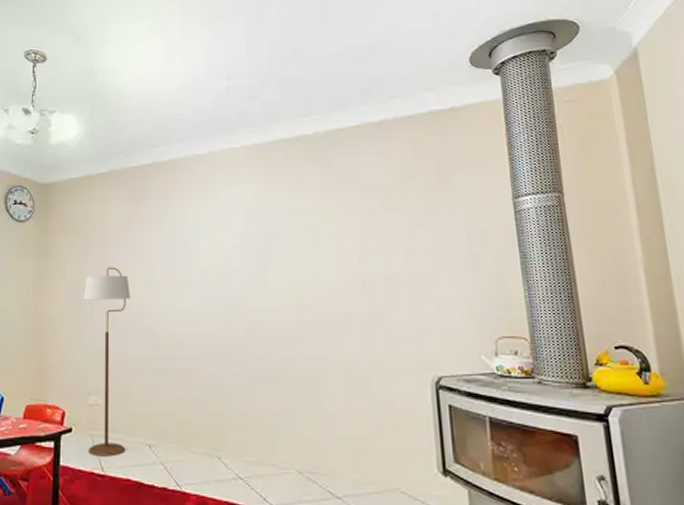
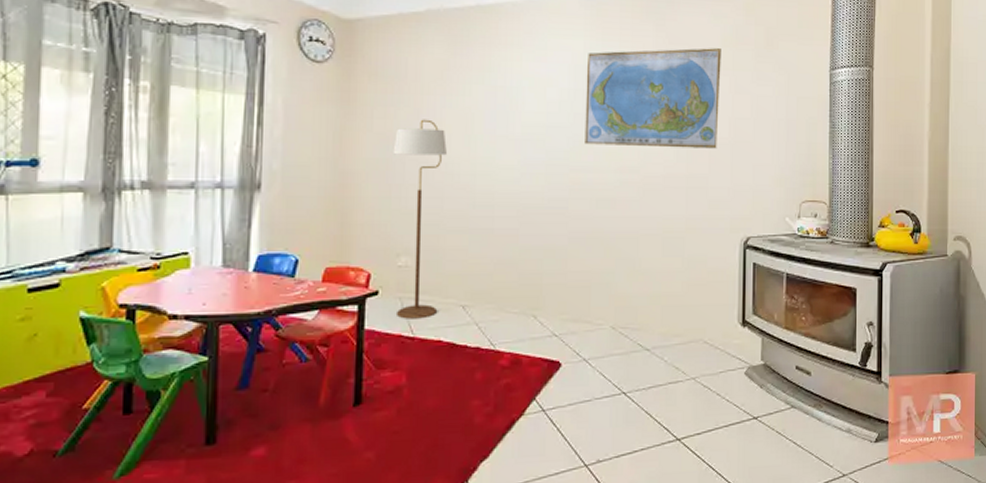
world map: none [256,185,396,285] -> present [585,48,721,149]

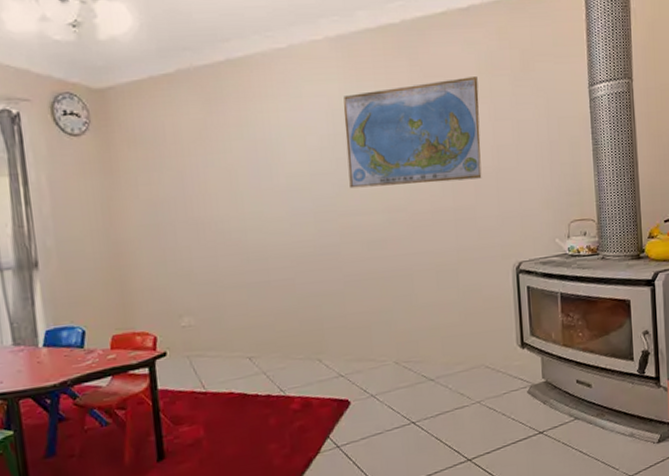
floor lamp: present [393,119,447,319] -> none [162,180,226,376]

